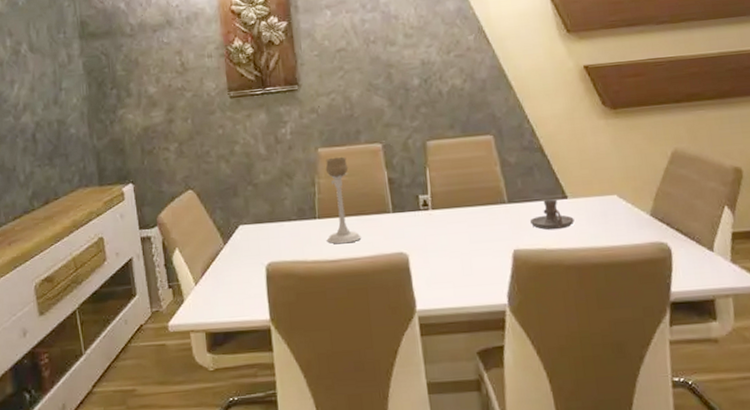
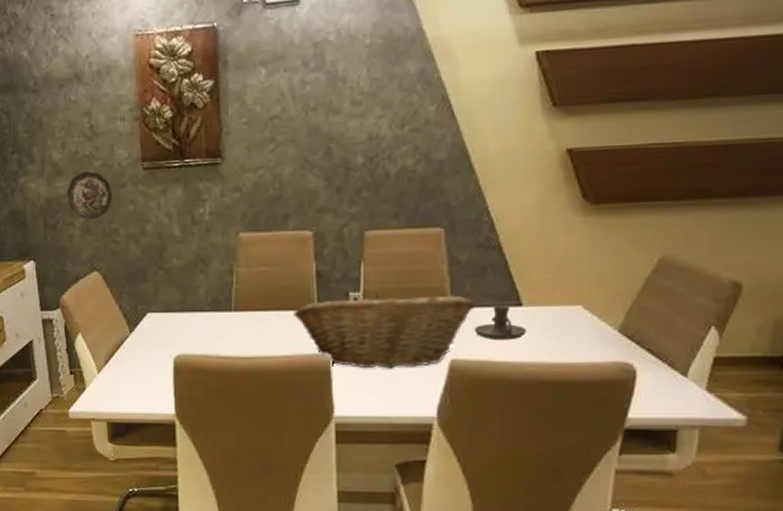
decorative plate: none [161,102,204,144] -> present [66,171,113,219]
candle holder: present [325,156,362,244] -> none [241,243,280,340]
fruit basket: none [371,192,528,264] -> present [293,293,476,369]

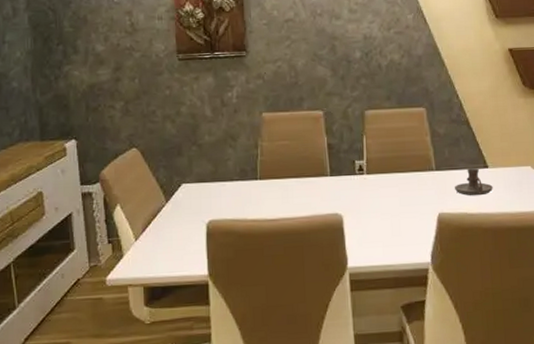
decorative plate: present [66,171,113,219] -> none [108,61,151,102]
fruit basket: present [293,293,476,369] -> none [310,160,454,225]

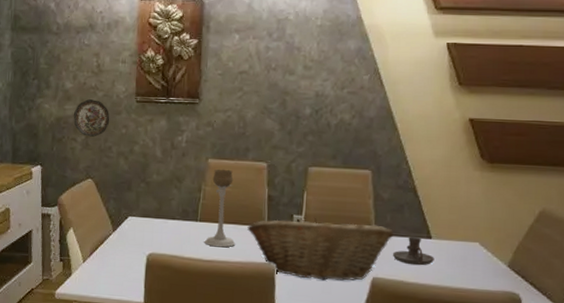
decorative plate: none [108,61,151,102] -> present [73,99,110,137]
candle holder: none [266,121,300,204] -> present [204,169,236,248]
fruit basket: none [310,160,454,225] -> present [247,217,394,281]

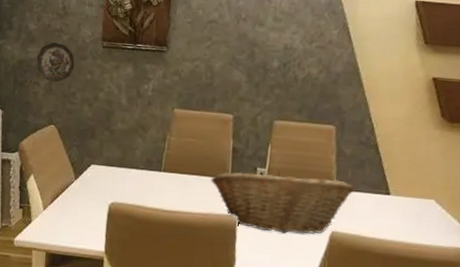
candle holder: present [204,169,236,248] -> none [167,119,199,198]
candle holder: present [392,236,434,266] -> none [351,191,392,221]

